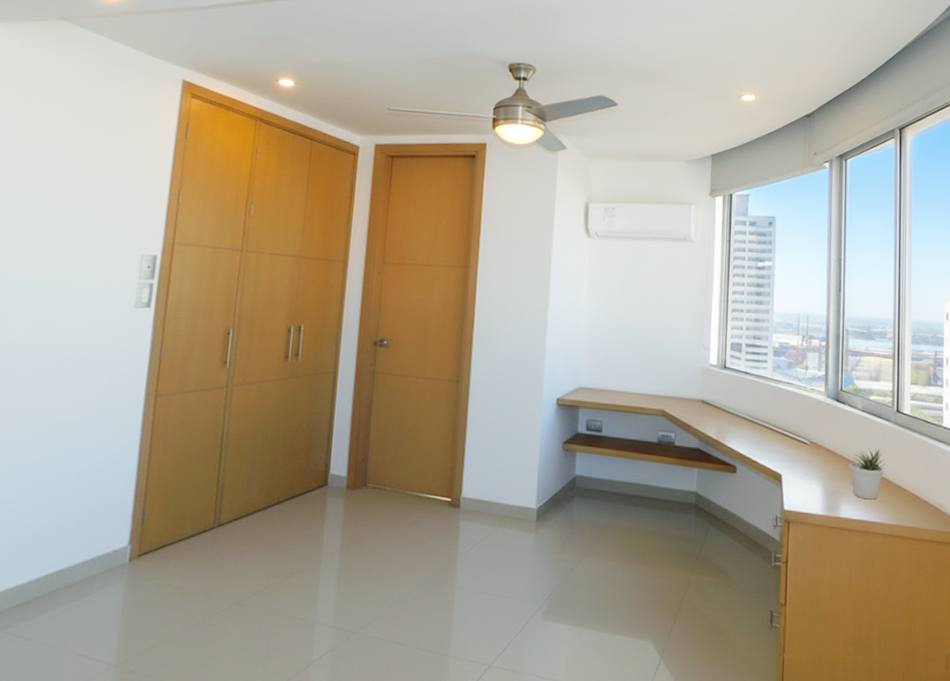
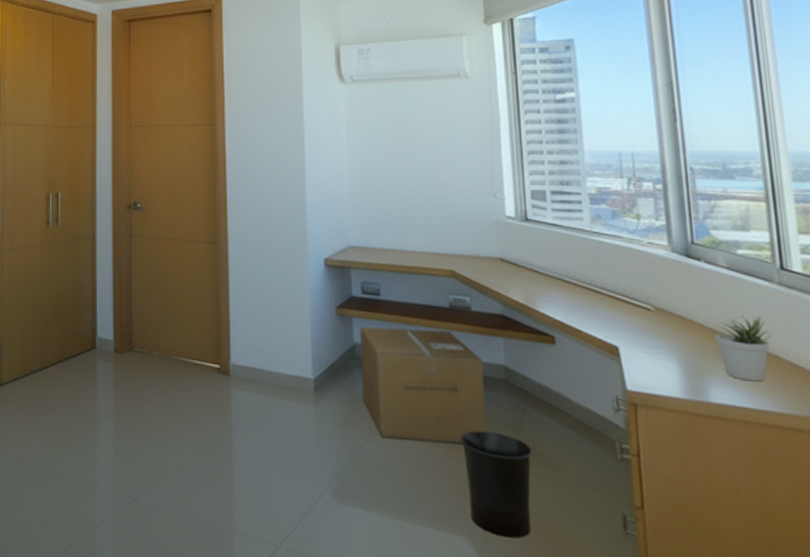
box: none [578,460,679,561] -> present [360,326,487,444]
waste bin: none [655,548,710,638] -> present [460,430,532,539]

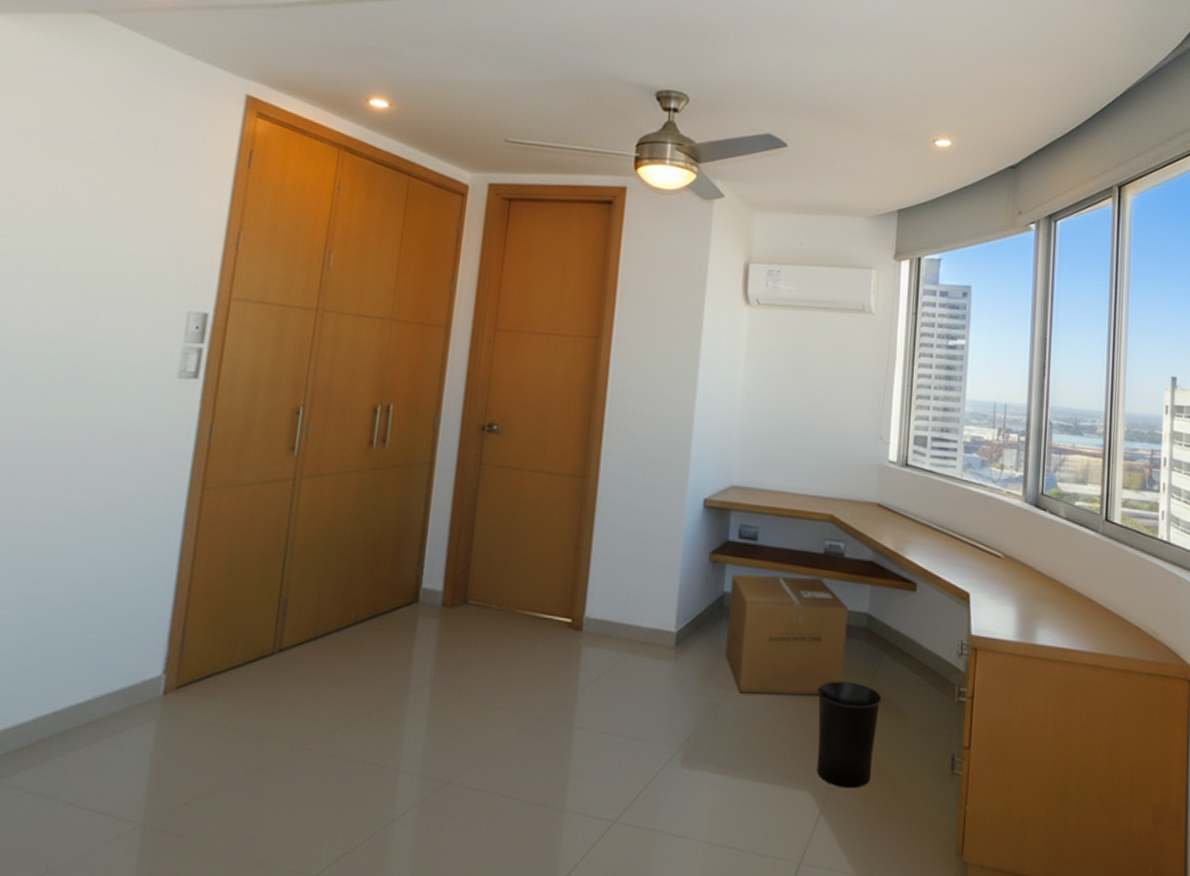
potted plant: present [715,315,771,382] -> none [1048,563,1091,624]

